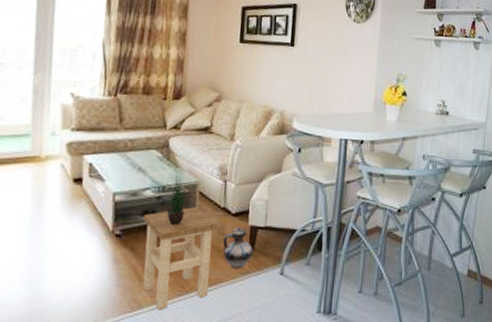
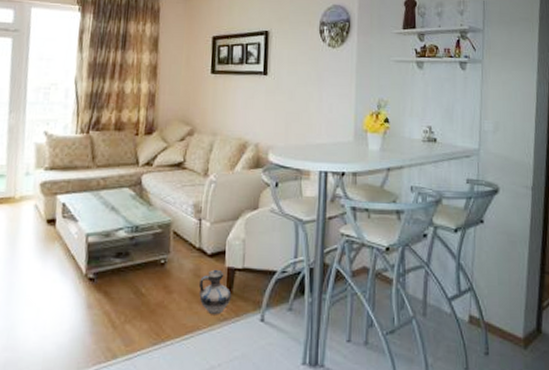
stool: present [143,207,217,311] -> none [116,248,193,361]
potted plant: present [163,173,191,226] -> none [136,212,165,268]

